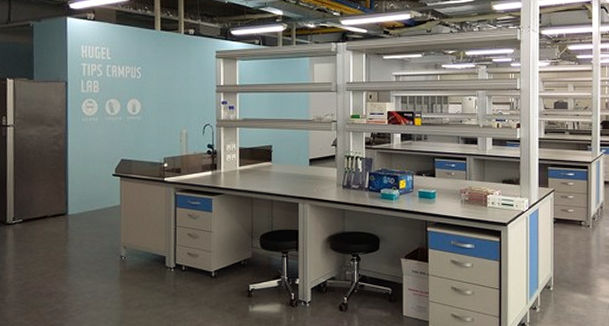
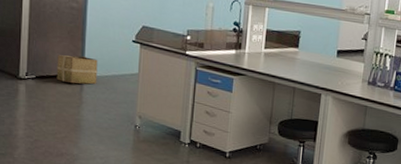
cardboard box: none [42,195,81,223] -> present [56,55,98,85]

